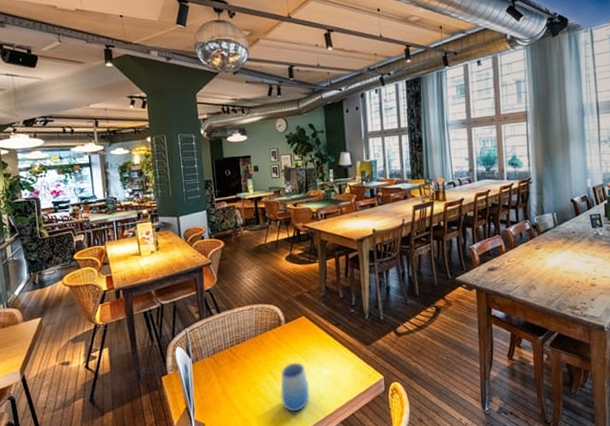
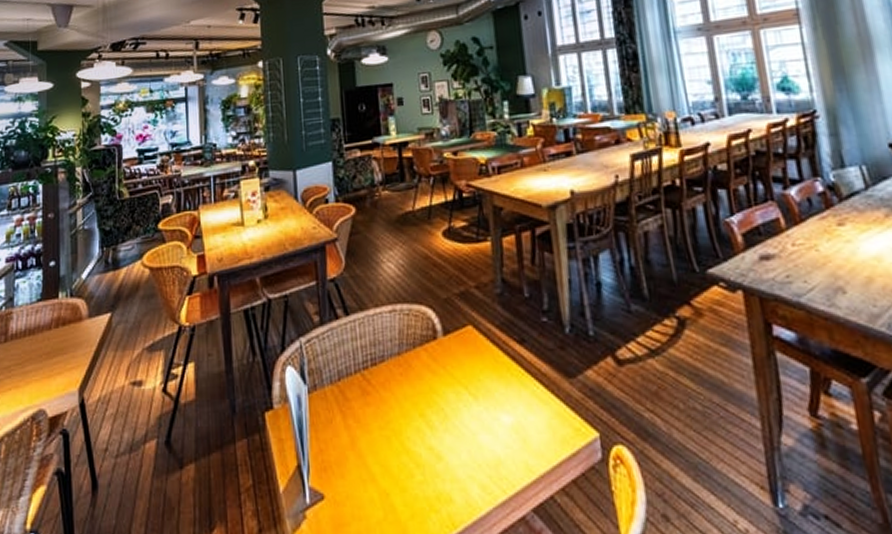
cup: present [280,362,310,412] -> none [436,400,483,486]

